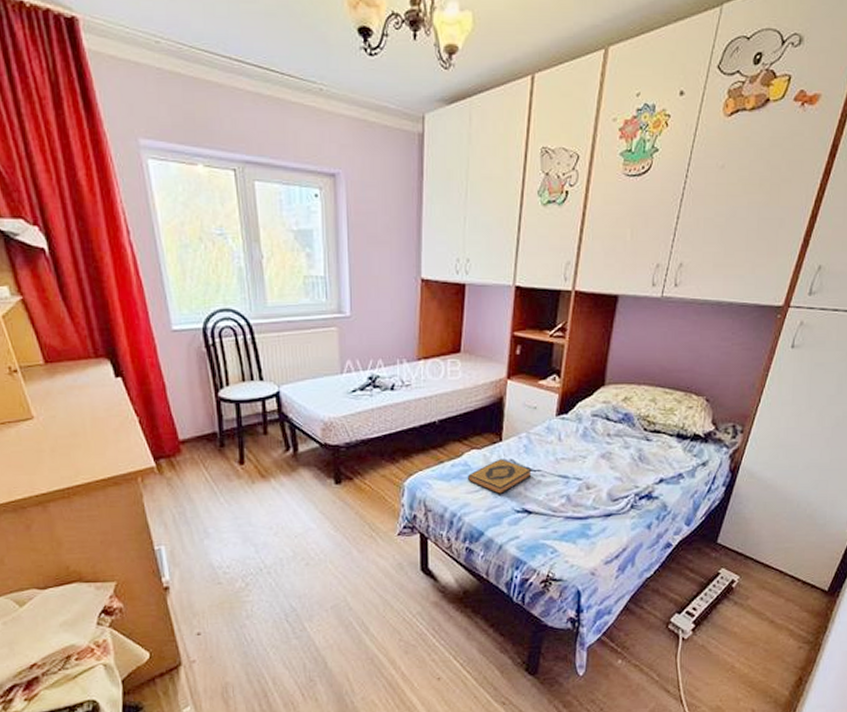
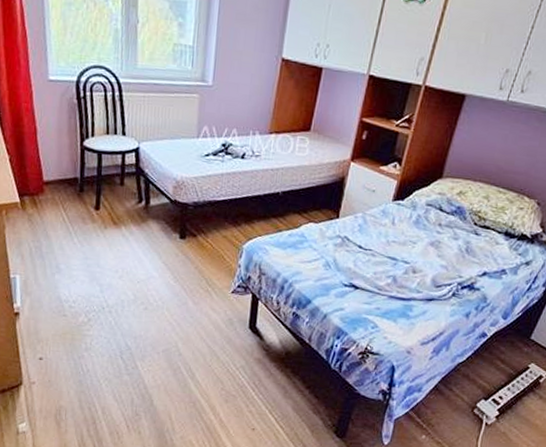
hardback book: present [467,459,532,495] -> none [302,234,364,268]

